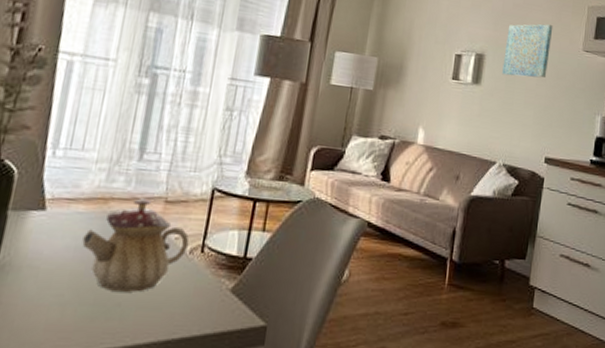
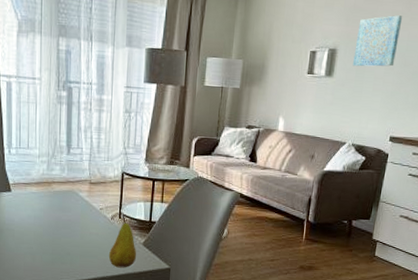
teapot: present [82,197,190,292] -> none [38,180,110,246]
fruit: none [178,247,222,327] -> present [108,214,137,268]

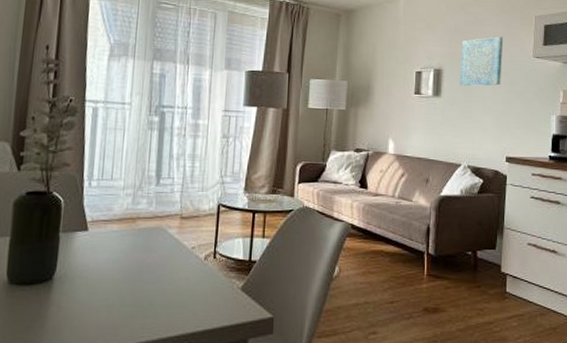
fruit: present [108,214,137,268] -> none [200,253,234,320]

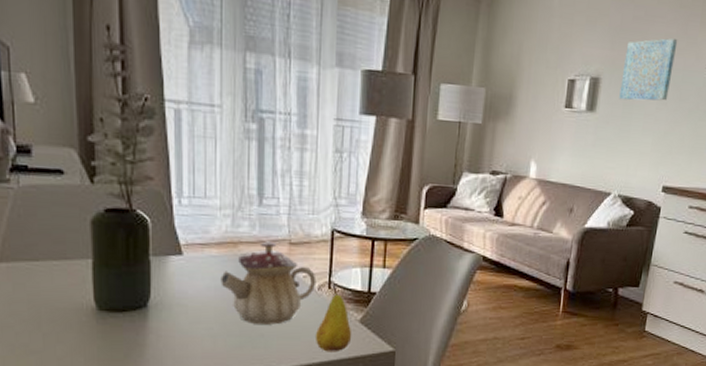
teapot: none [119,215,203,294] -> present [221,240,317,325]
fruit: none [200,253,234,320] -> present [315,283,352,352]

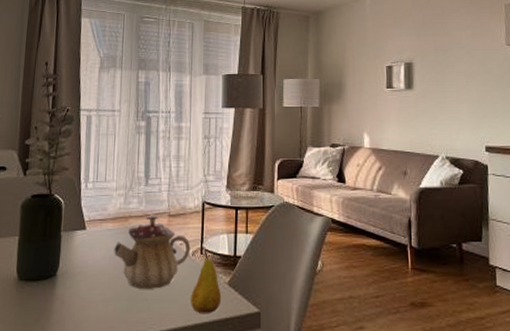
wall art: present [619,38,678,101] -> none [430,27,475,78]

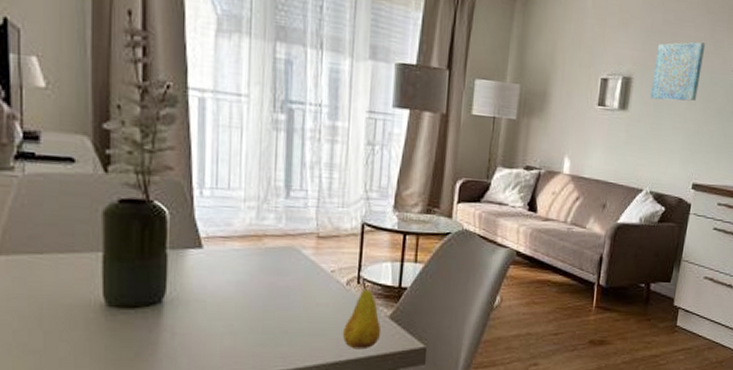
teapot: present [114,213,191,289] -> none [243,233,345,321]
wall art: none [430,27,475,78] -> present [650,41,706,101]

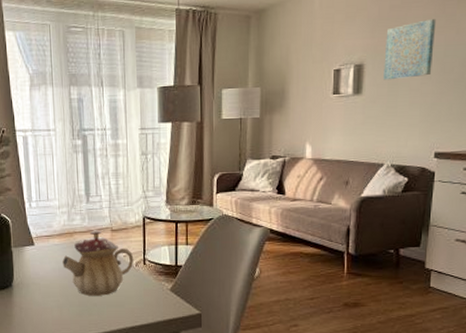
teapot: none [243,233,345,321] -> present [62,229,134,296]
fruit: present [342,278,382,350] -> none [135,260,165,316]

